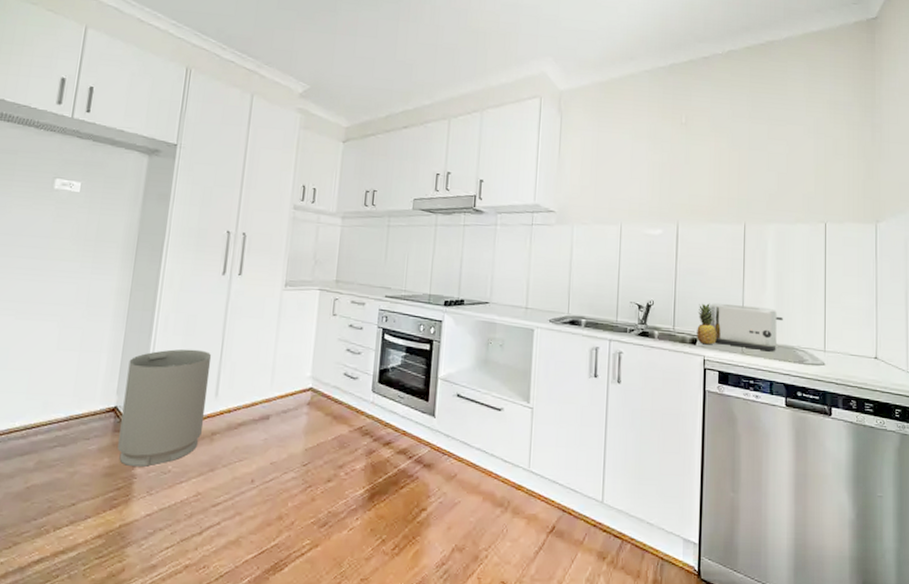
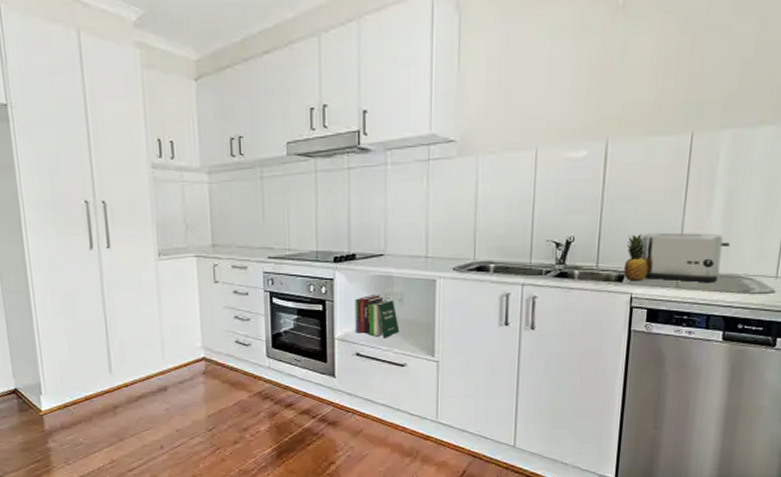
trash can: present [117,349,212,468] -> none [17,328,104,442]
books: none [458,338,499,381] -> present [355,293,400,338]

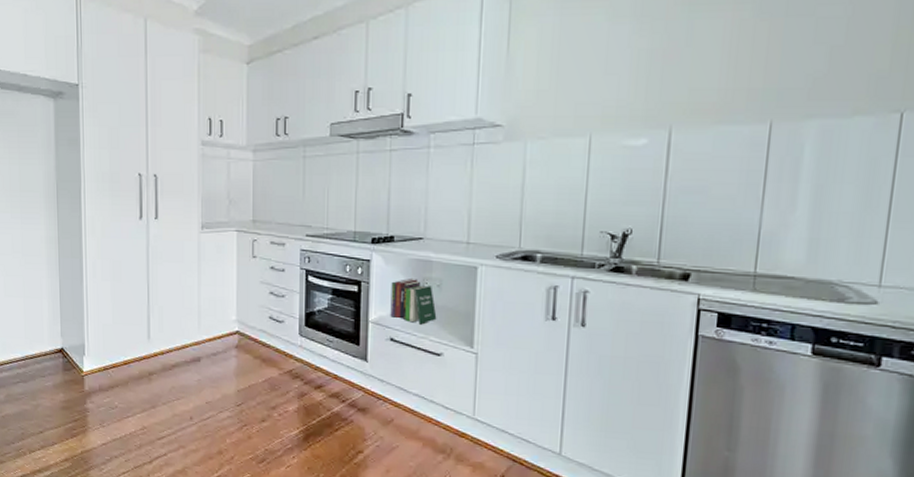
fruit: present [624,234,648,281] -> none [690,229,719,281]
toaster: present [640,232,730,283] -> none [709,228,819,288]

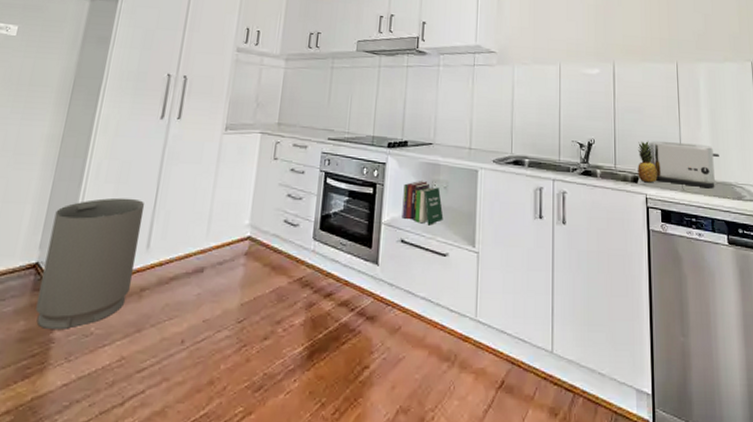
trash can: none [67,294,141,403] -> present [35,197,145,331]
fruit: none [690,229,719,281] -> present [637,141,657,183]
toaster: none [709,228,819,288] -> present [648,140,719,189]

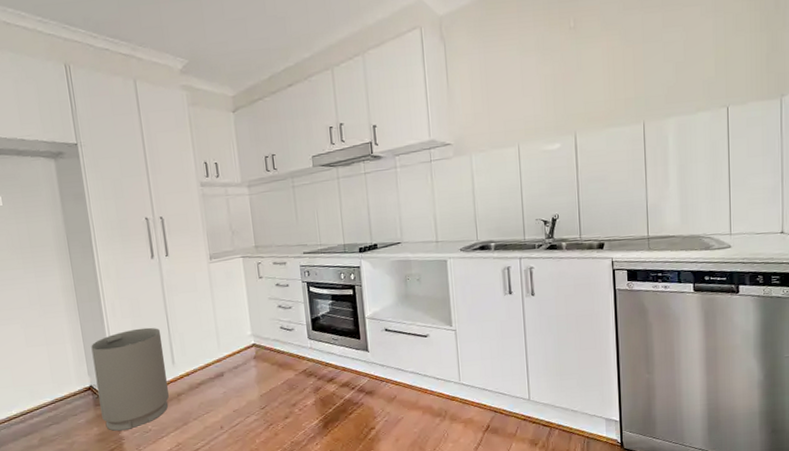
books: present [402,180,444,225] -> none [380,276,420,314]
fruit: present [637,141,657,183] -> none [602,208,623,247]
toaster: present [648,140,719,189] -> none [613,202,688,245]

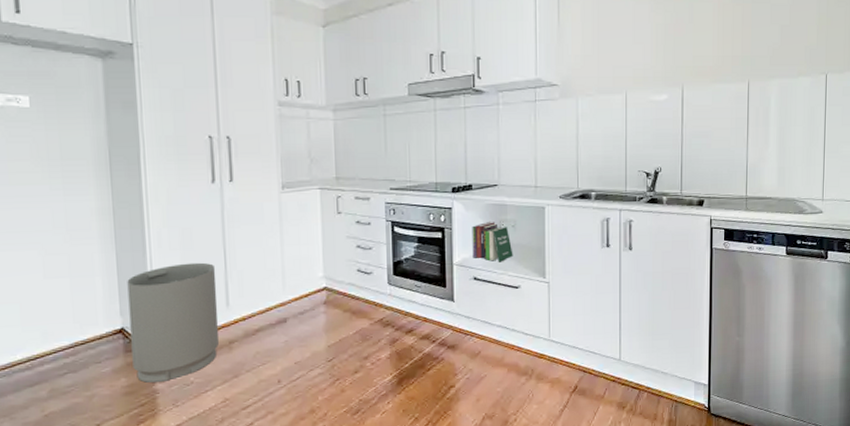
books: none [380,276,420,314] -> present [472,221,513,262]

